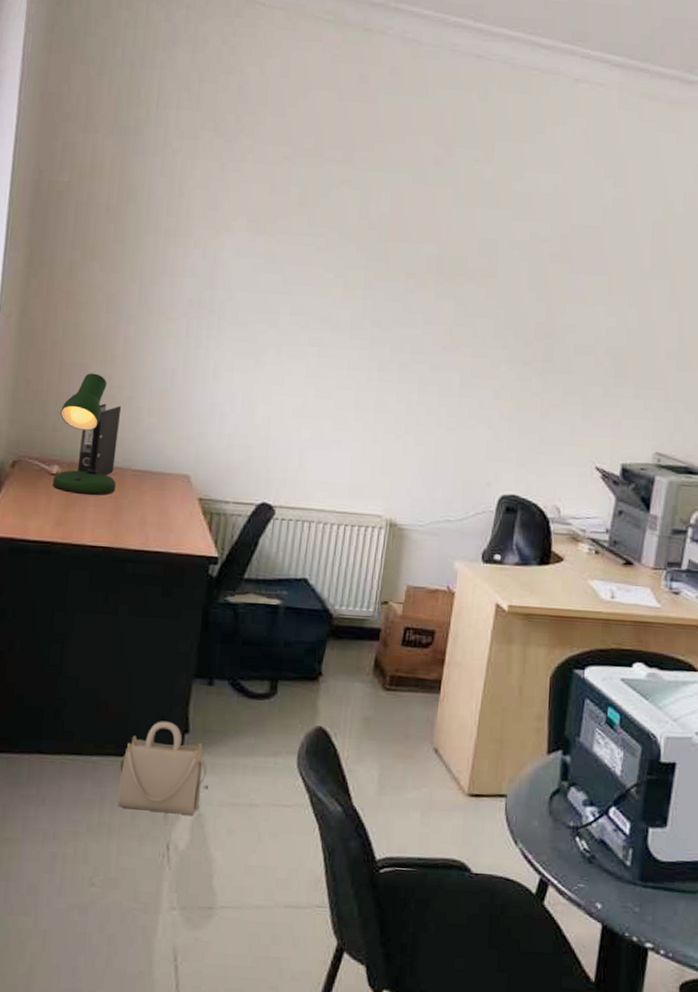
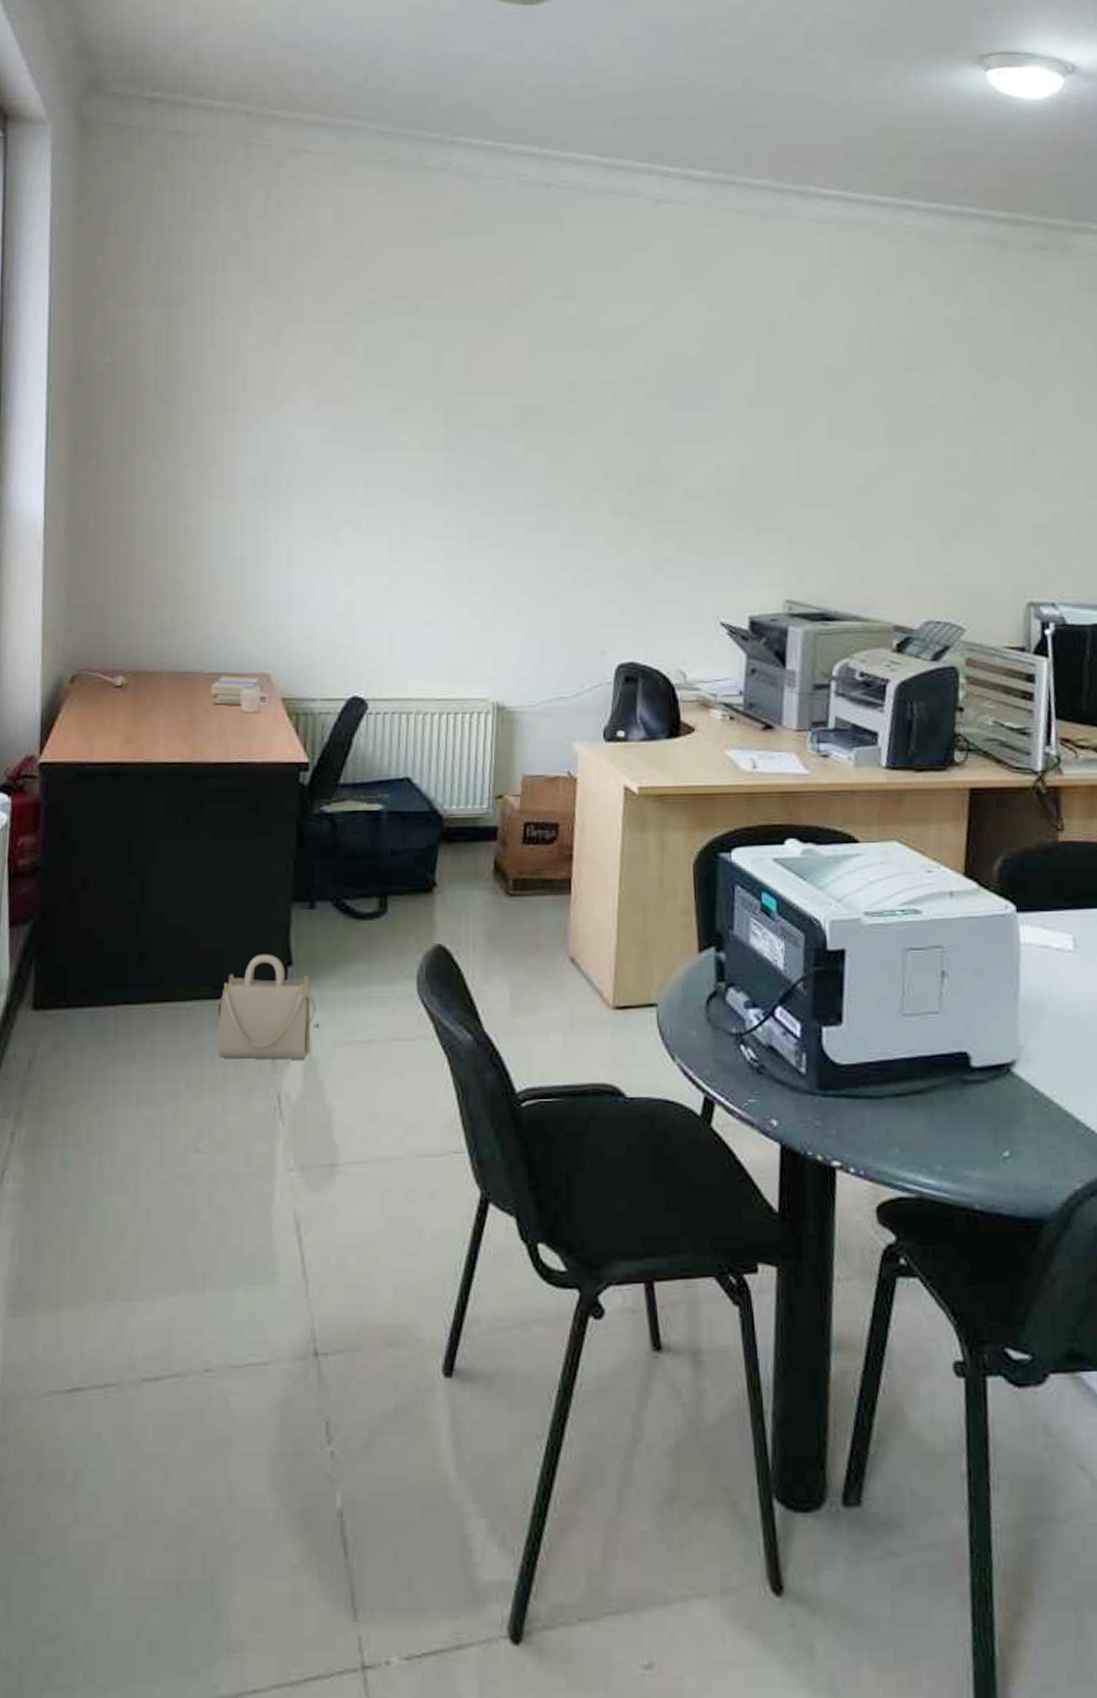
desk lamp: present [53,373,116,495] -> none [118,570,188,706]
binder: present [78,403,122,476] -> none [145,602,188,683]
books: none [135,473,183,502] -> present [210,676,263,706]
mug: none [161,484,189,509] -> present [240,685,270,713]

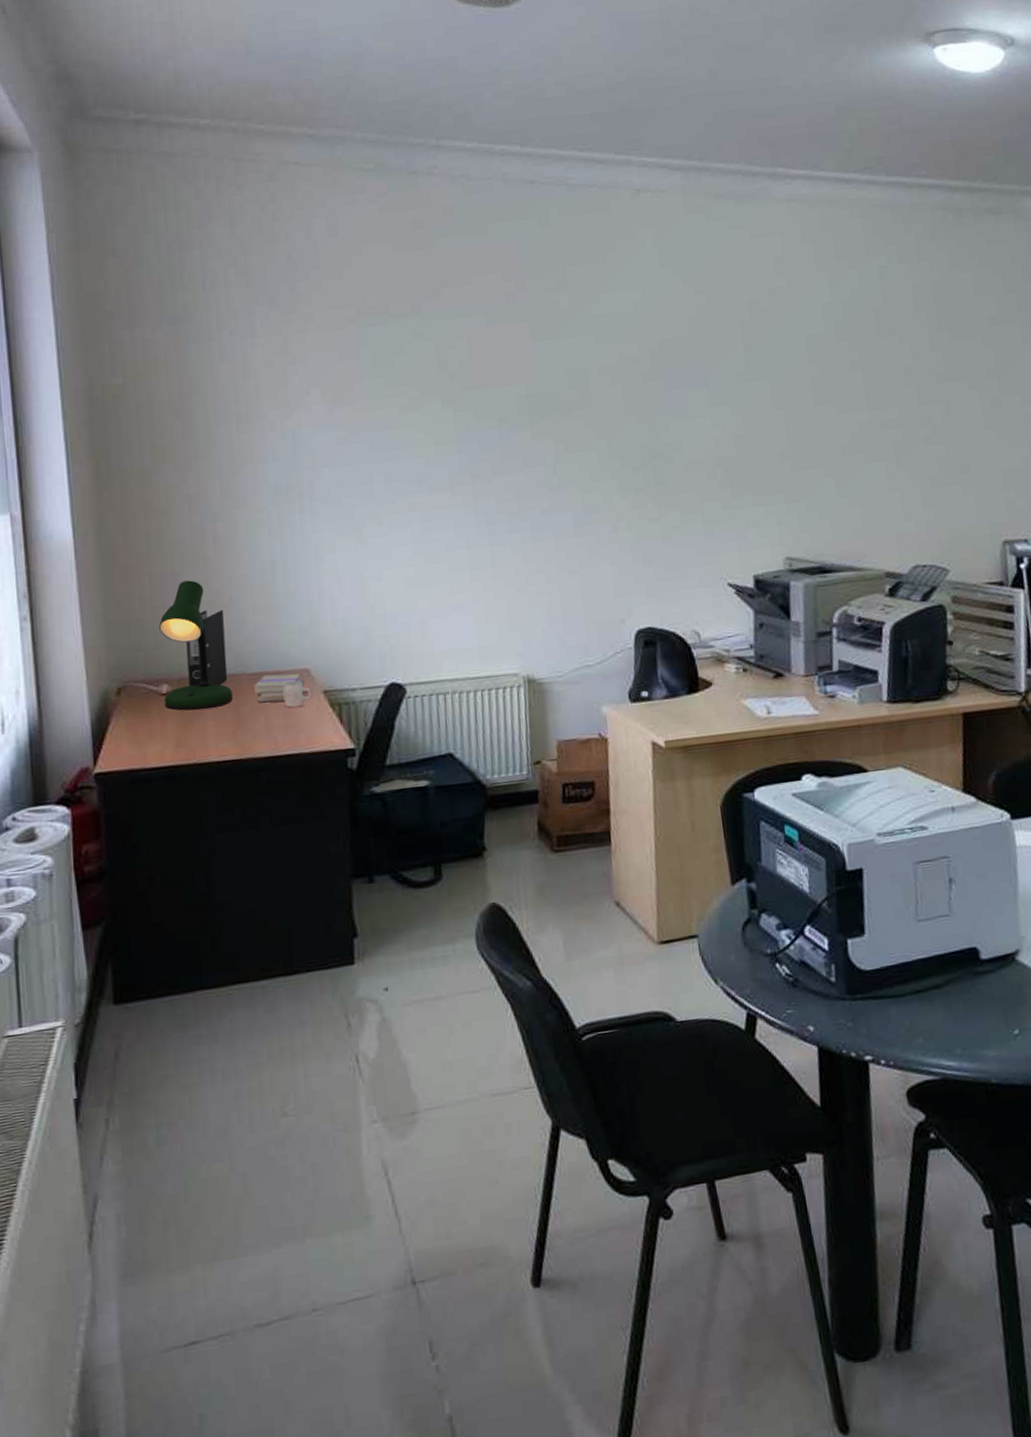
desk lamp: none [118,570,188,706] -> present [159,580,233,711]
binder: none [145,602,188,683] -> present [186,609,228,686]
handbag: present [216,954,316,1060] -> none [290,928,384,1028]

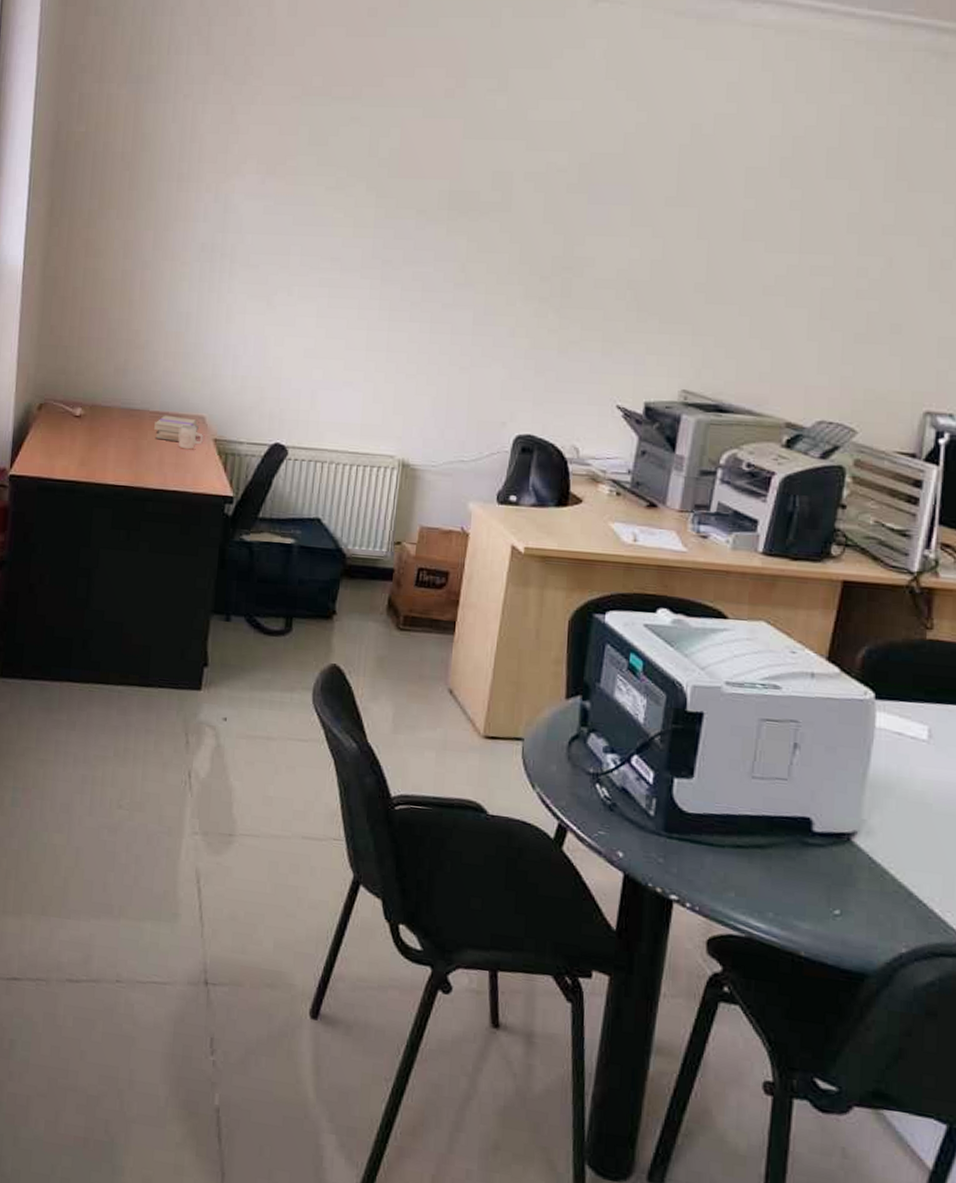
desk lamp: present [159,580,233,711] -> none [77,318,135,436]
binder: present [186,609,228,686] -> none [99,347,139,418]

